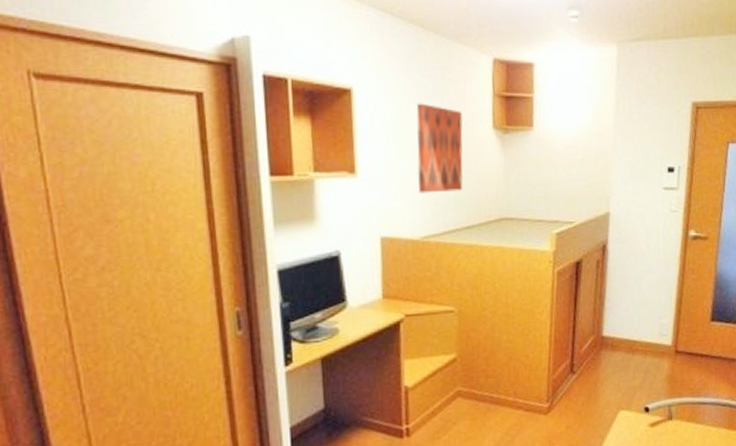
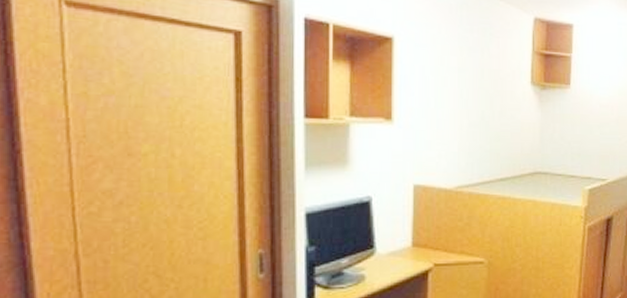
wall art: present [416,103,463,194] -> none [454,55,501,144]

